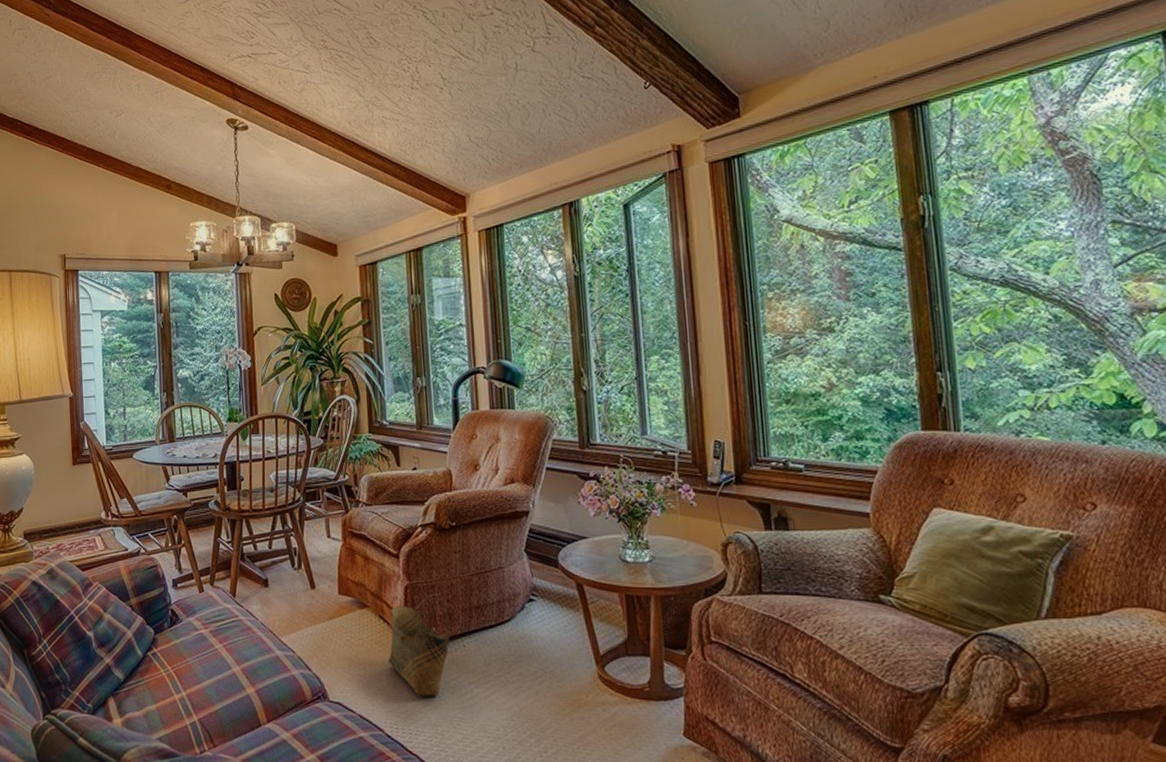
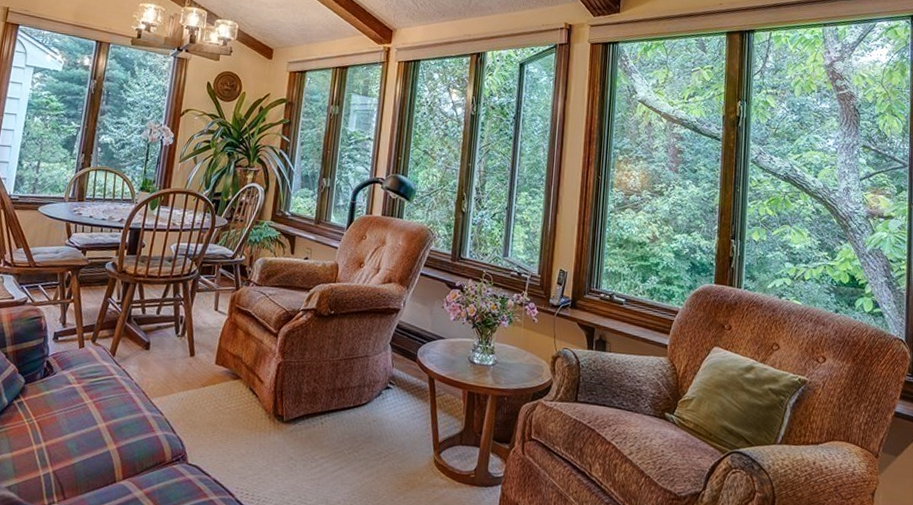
basket: present [388,594,450,696] -> none [250,372,313,467]

